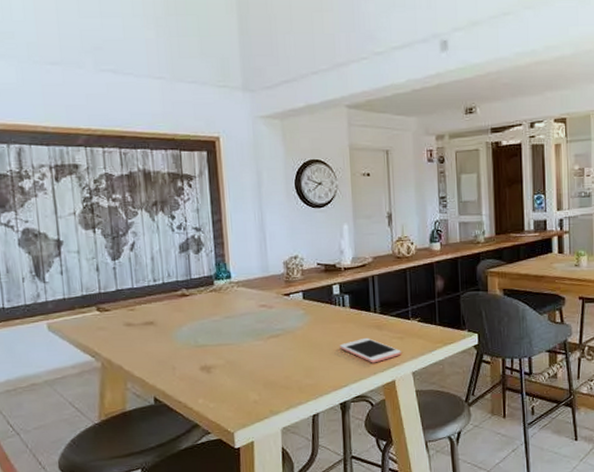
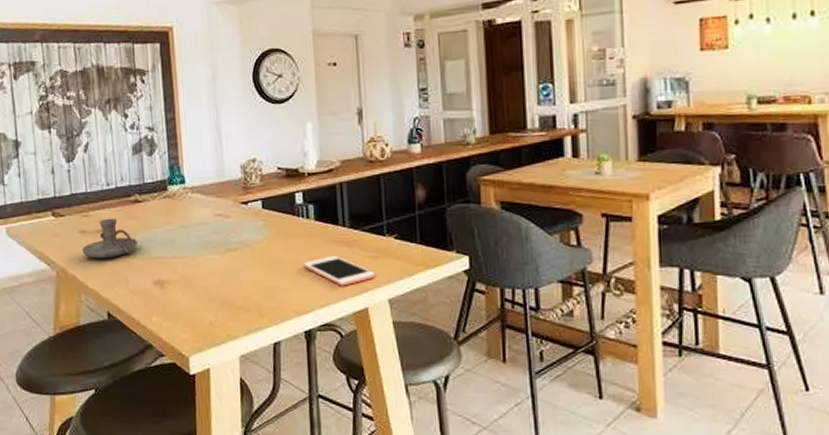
candle holder: none [128,311,185,349] -> present [82,218,138,259]

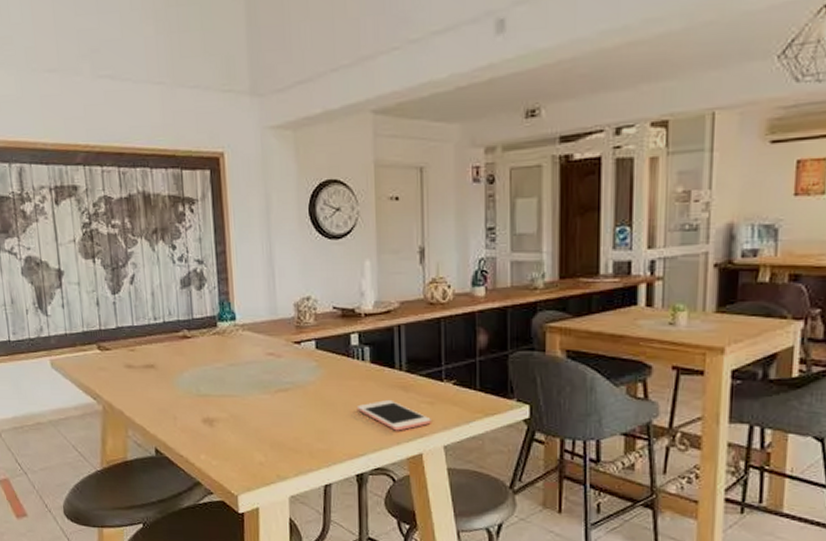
candle holder: present [82,218,138,259] -> none [128,353,187,395]

